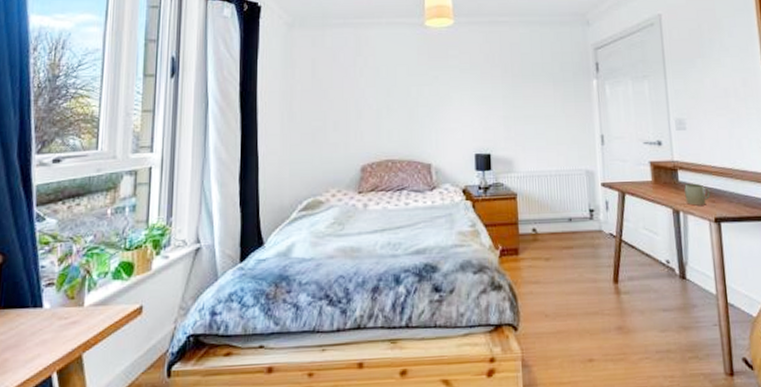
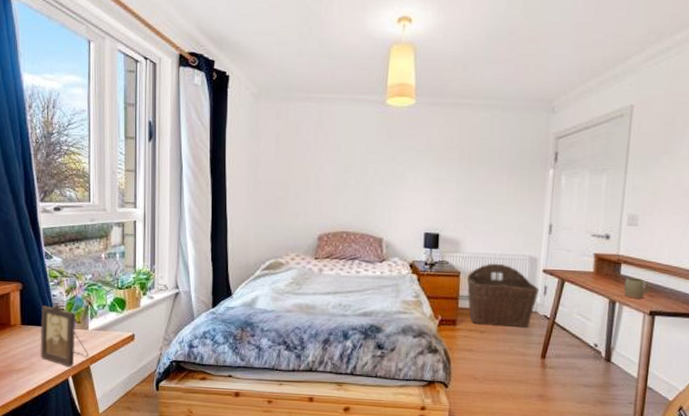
photo frame: none [17,276,83,359] -> present [40,303,89,367]
wicker basket: none [524,180,601,250] -> present [467,263,539,327]

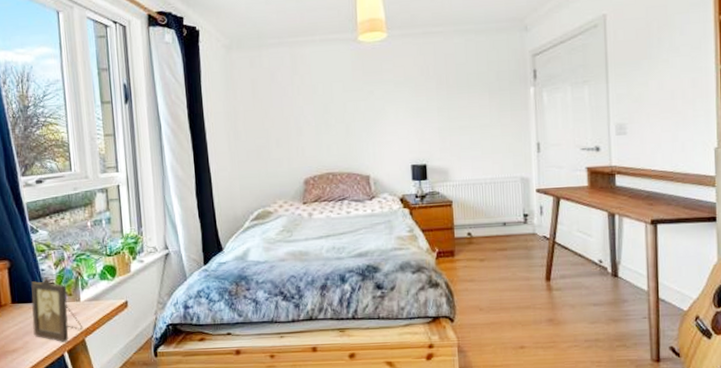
wicker basket: present [467,263,539,327] -> none [459,188,535,252]
mug: present [624,277,651,299] -> none [621,187,648,209]

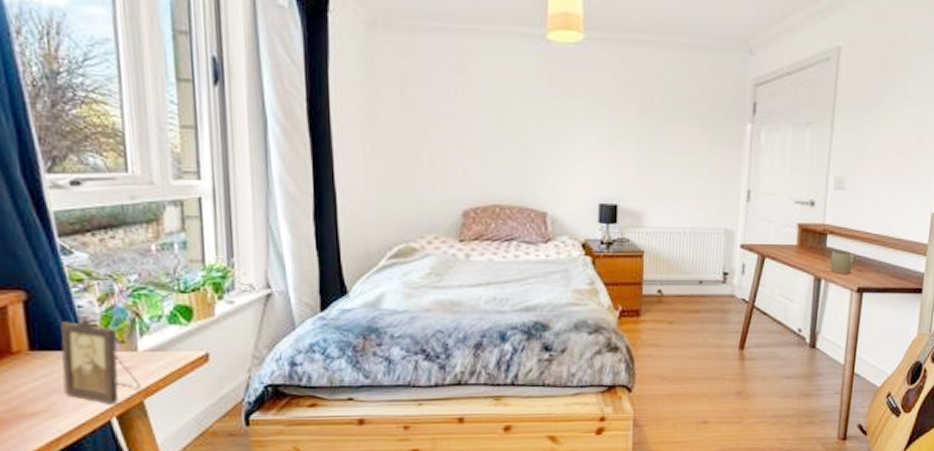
mug: none [621,187,648,209] -> present [830,249,859,274]

